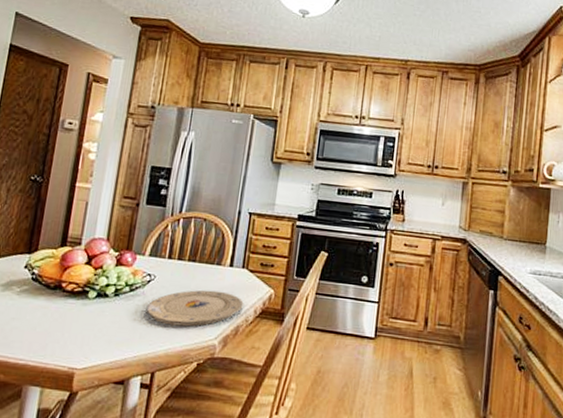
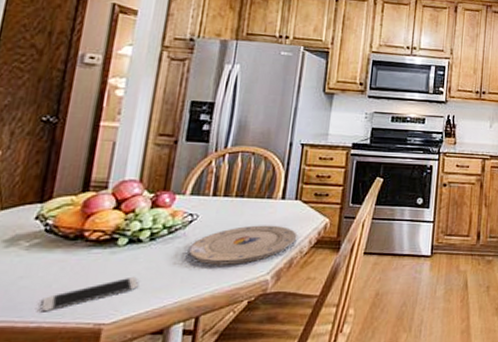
smartphone: none [27,328,105,352] -> present [40,276,139,312]

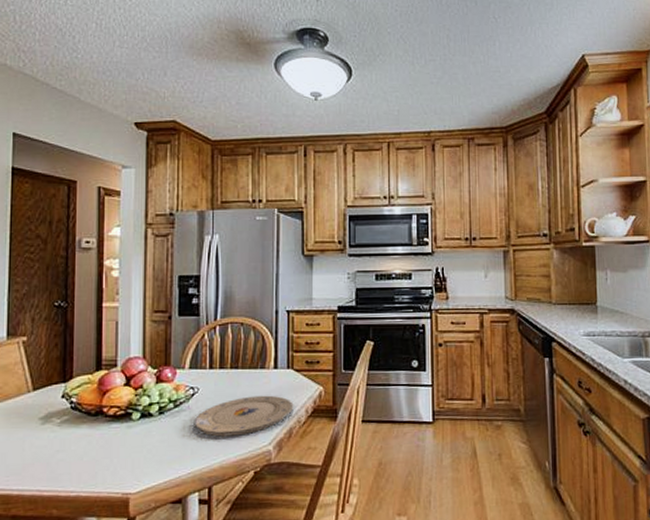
smartphone: present [40,276,139,312] -> none [77,448,155,483]

